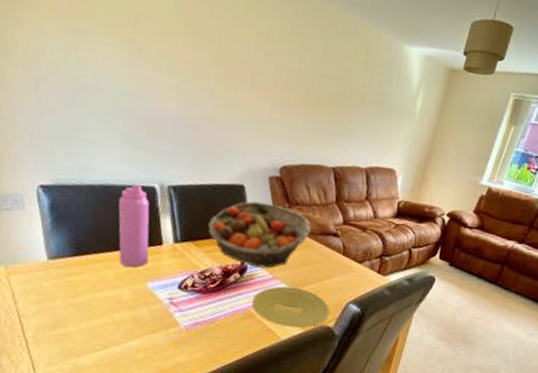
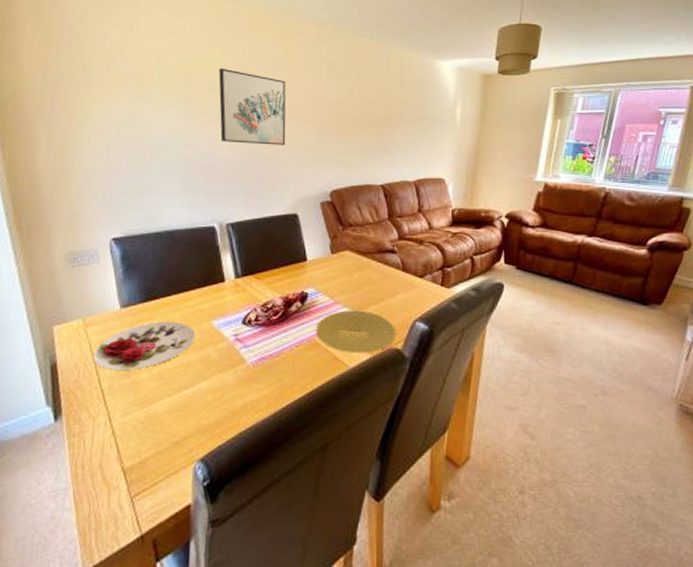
plate: none [16,277,129,323] -> present [93,321,196,370]
water bottle: present [118,183,150,268] -> none [182,225,212,308]
wall art: none [167,11,245,111] -> present [219,68,286,145]
fruit basket: present [208,201,311,268] -> none [266,228,366,294]

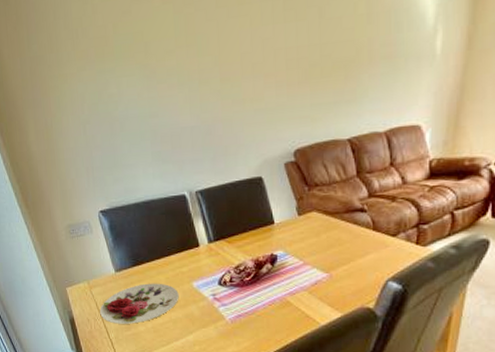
wall art: present [219,68,286,145] -> none [173,27,245,109]
plate: present [316,310,396,353] -> none [287,271,367,312]

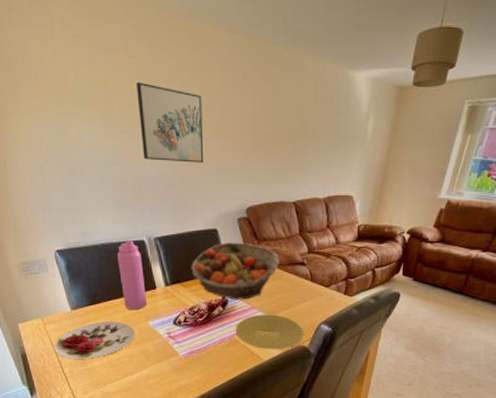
water bottle: none [159,194,190,271] -> present [117,239,146,310]
wall art: none [173,27,245,109] -> present [136,82,204,163]
fruit basket: none [235,190,334,256] -> present [191,242,279,300]
plate: none [287,271,367,312] -> present [235,314,304,350]

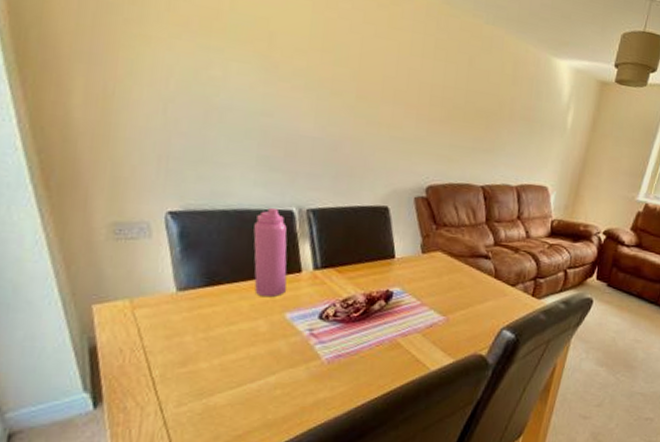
plate: present [54,321,135,359] -> none [142,309,265,359]
wall art: present [136,82,204,163] -> none [305,27,386,129]
fruit basket: present [191,242,279,300] -> none [350,223,460,294]
plate: present [235,314,304,350] -> none [398,313,482,357]

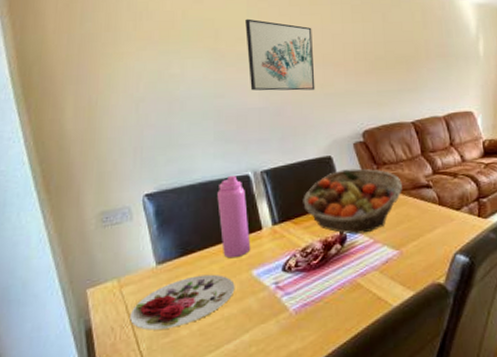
plate: none [142,309,265,359] -> present [130,274,235,330]
wall art: none [305,27,386,129] -> present [245,19,315,91]
fruit basket: none [350,223,460,294] -> present [303,168,402,235]

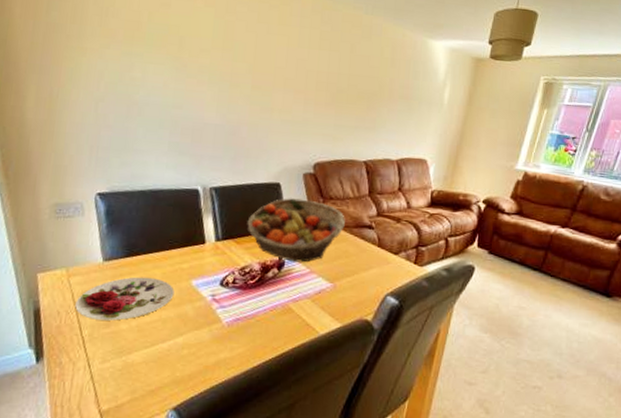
water bottle: present [217,175,250,259] -> none [165,187,194,266]
wall art: present [245,19,315,91] -> none [209,30,277,114]

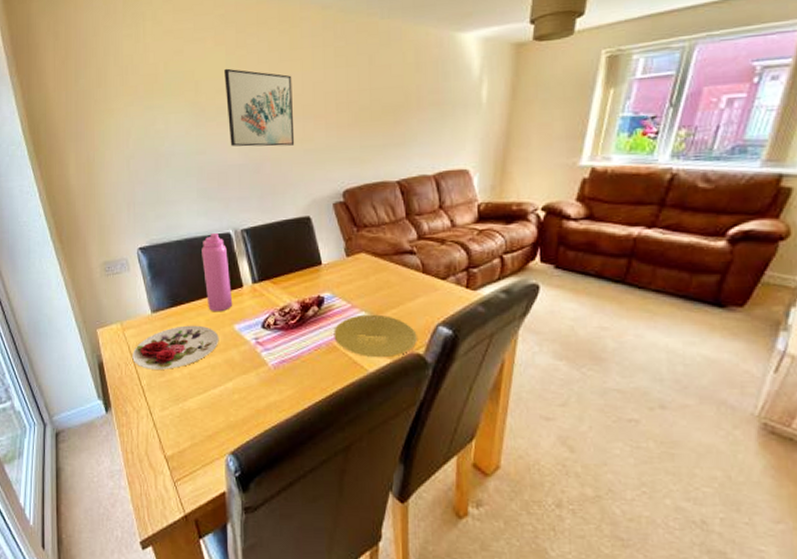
water bottle: none [165,187,194,266] -> present [202,232,232,312]
wall art: none [209,30,277,114] -> present [224,68,295,147]
fruit basket: present [247,198,345,262] -> none [281,230,383,298]
plate: none [290,280,367,322] -> present [334,314,417,358]

